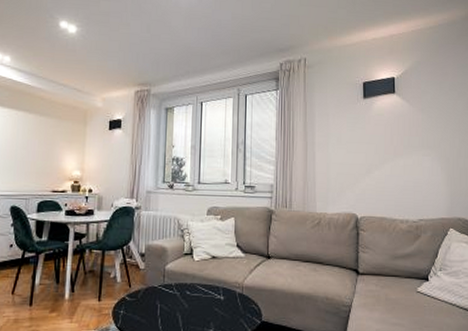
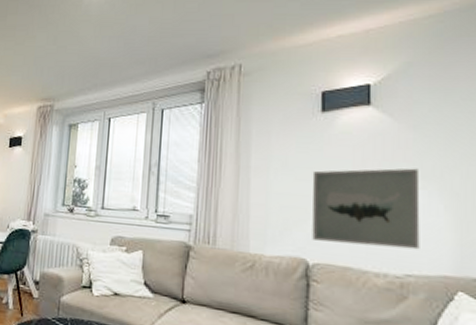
wall art: none [358,141,427,201] -> present [312,168,420,250]

